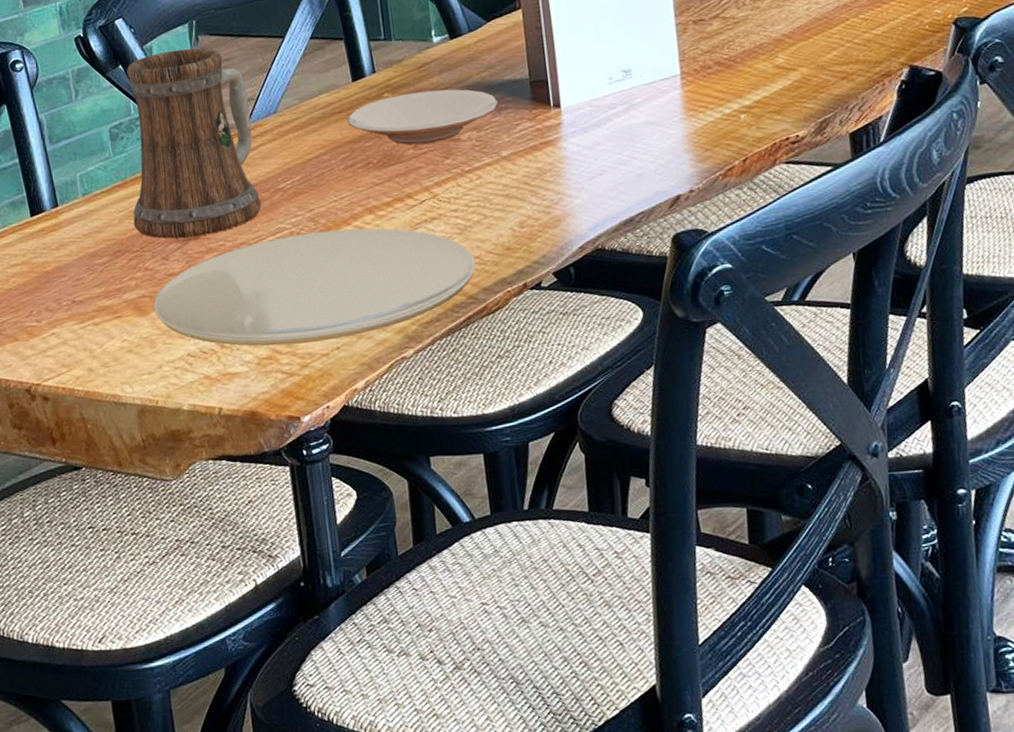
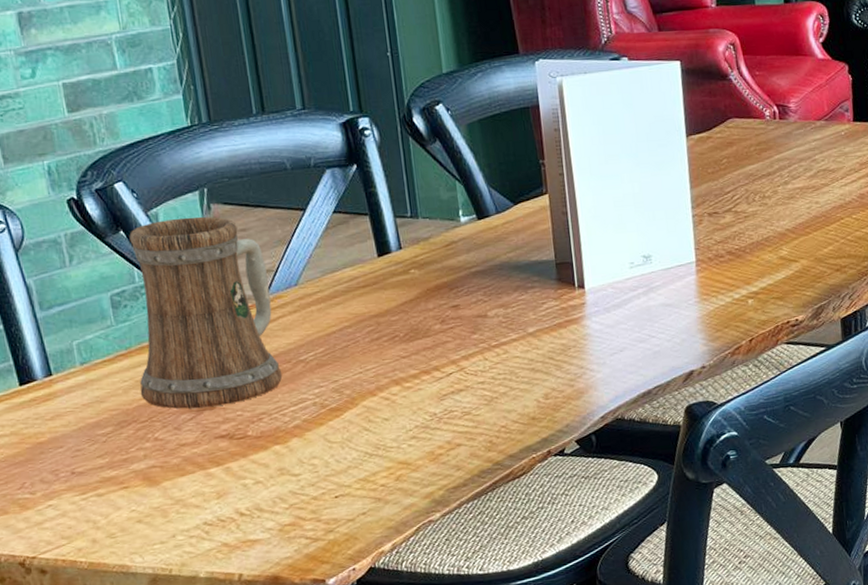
plate: present [154,228,476,347] -> none [165,399,502,514]
saucer: present [347,89,499,145] -> none [373,267,526,320]

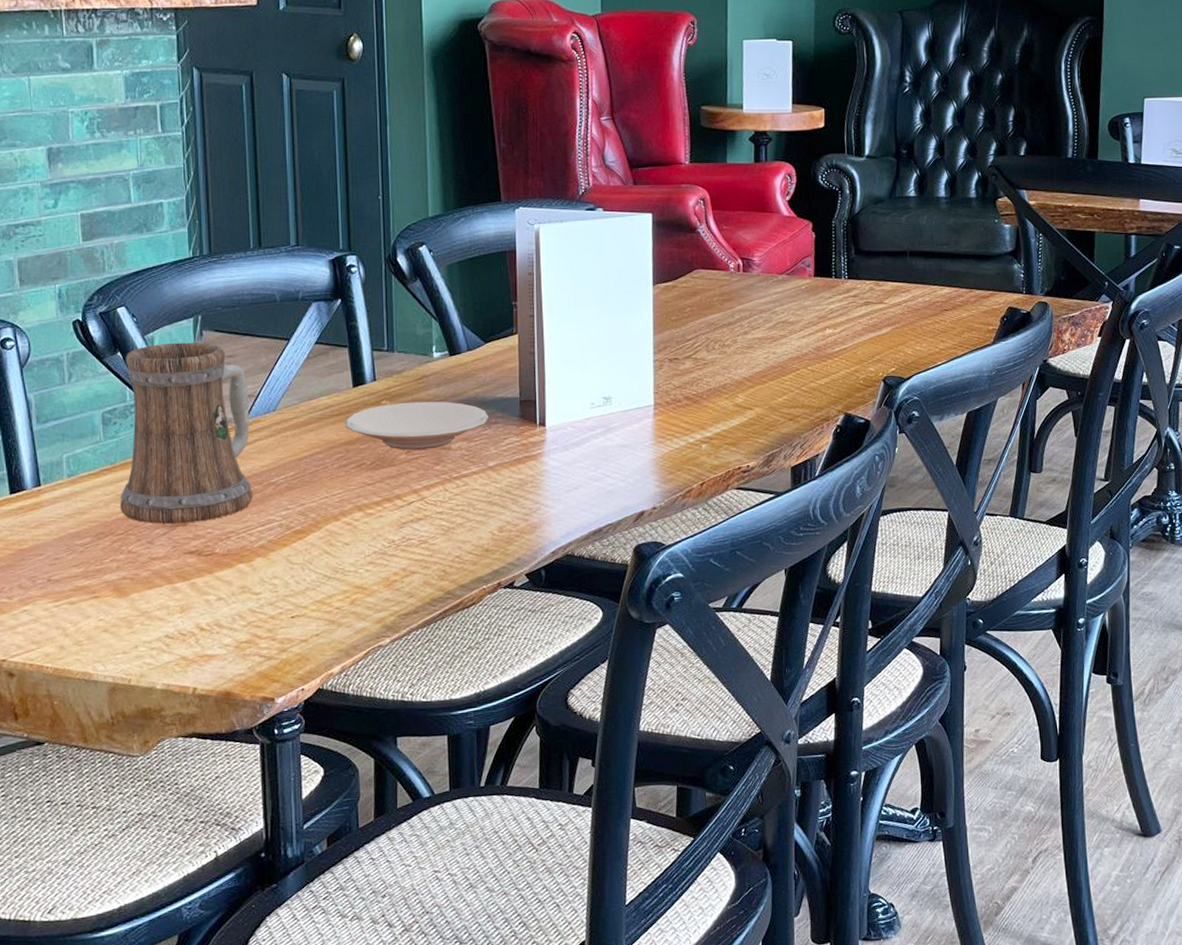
saucer: none [373,267,526,320] -> present [345,401,490,450]

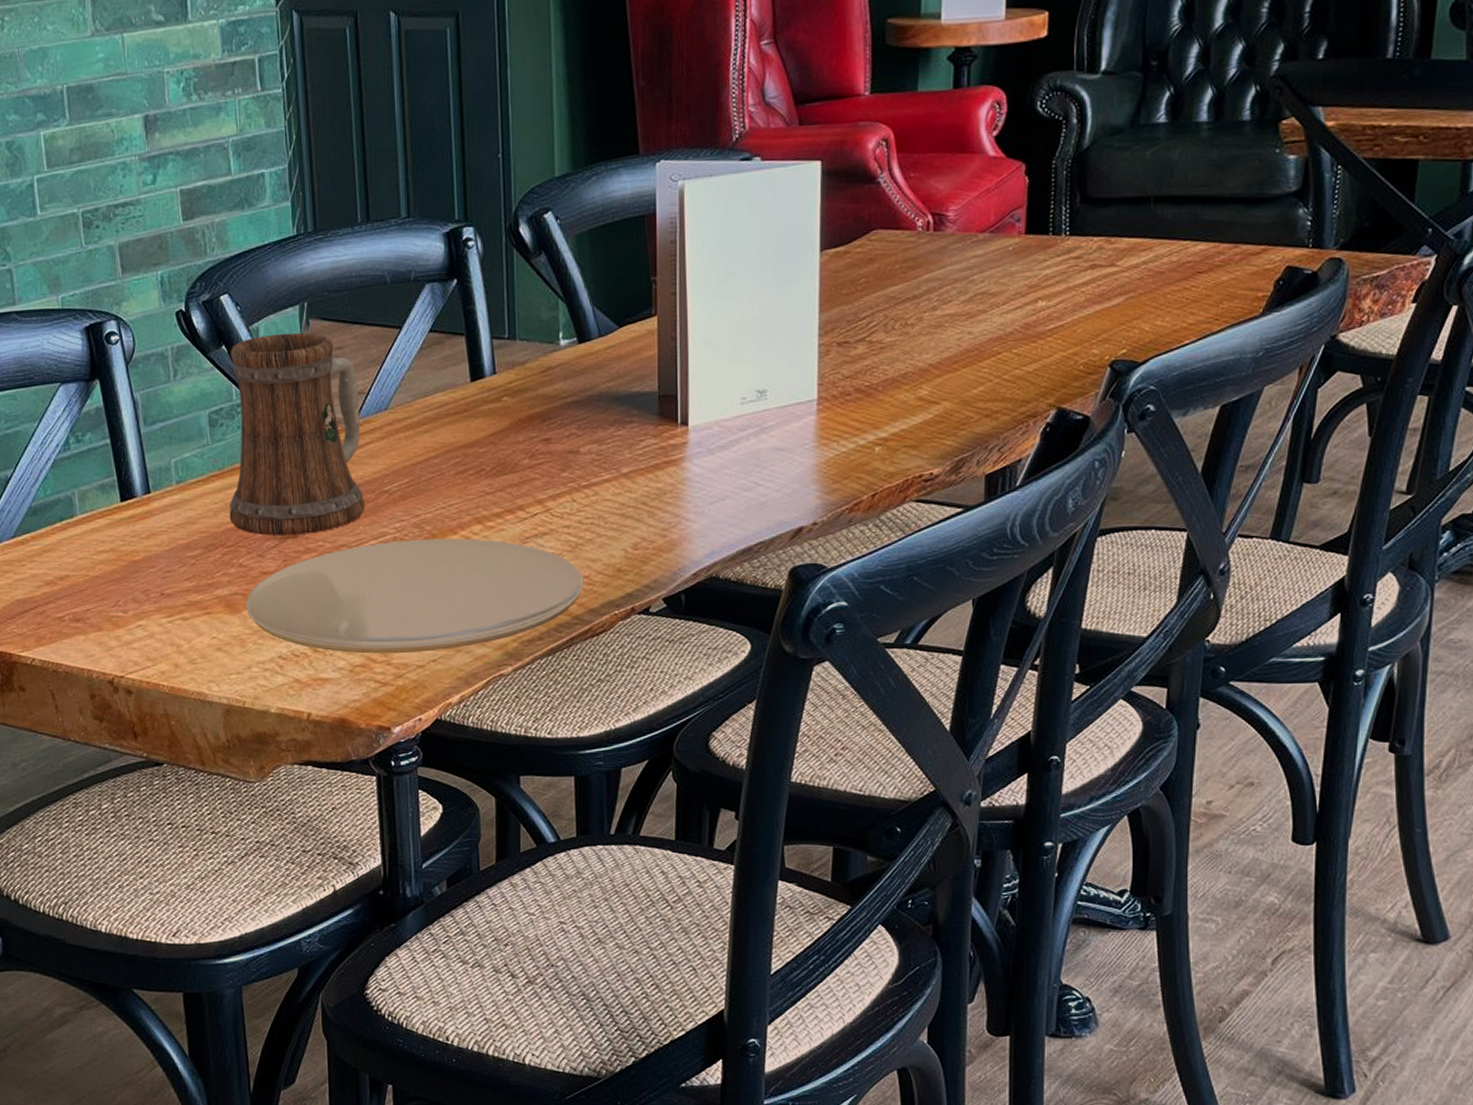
plate: none [134,524,455,631] -> present [246,538,584,654]
saucer: present [345,401,490,450] -> none [462,397,624,454]

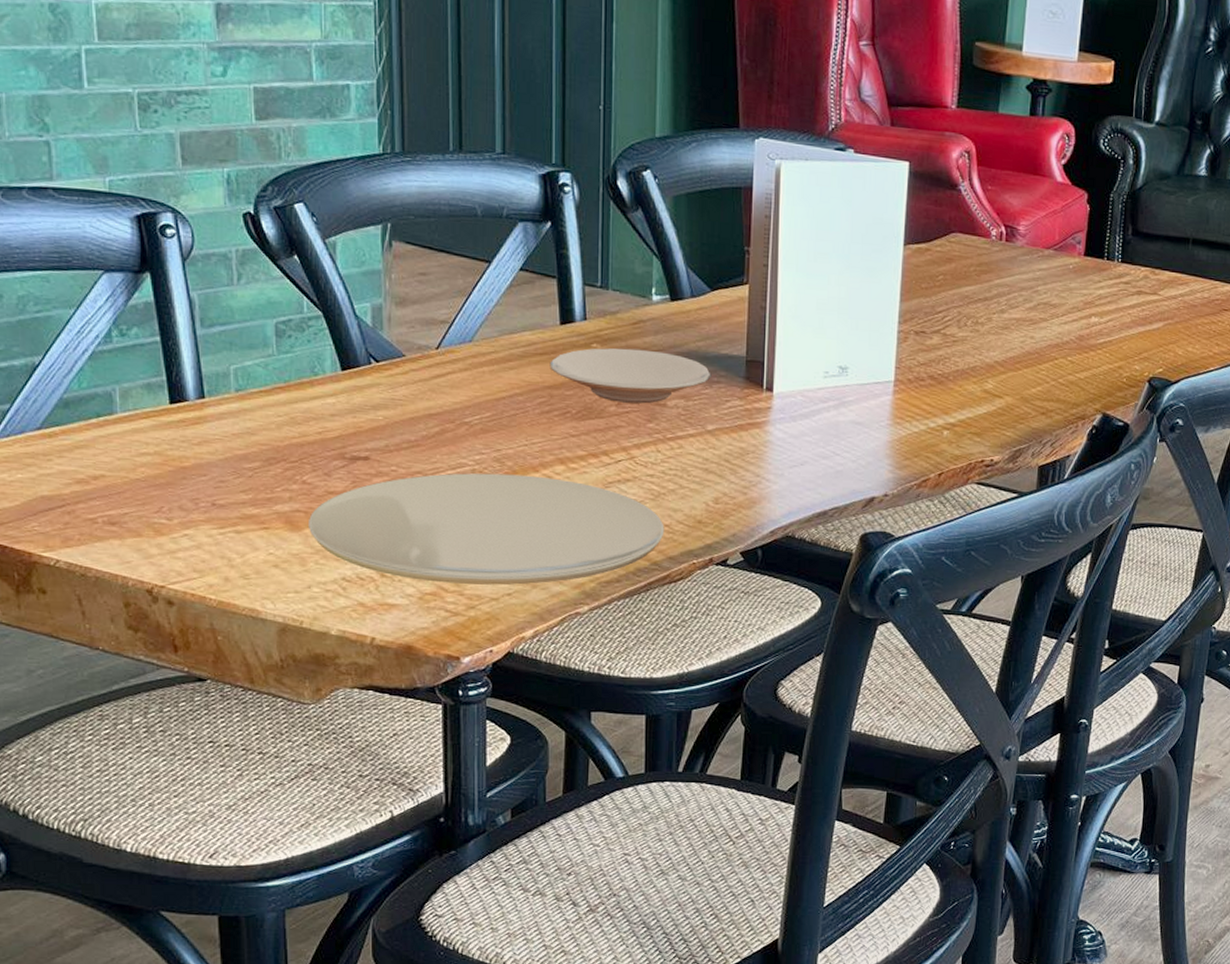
beer mug: present [229,332,366,536] -> none [294,250,444,458]
saucer: none [462,397,624,454] -> present [549,348,711,404]

